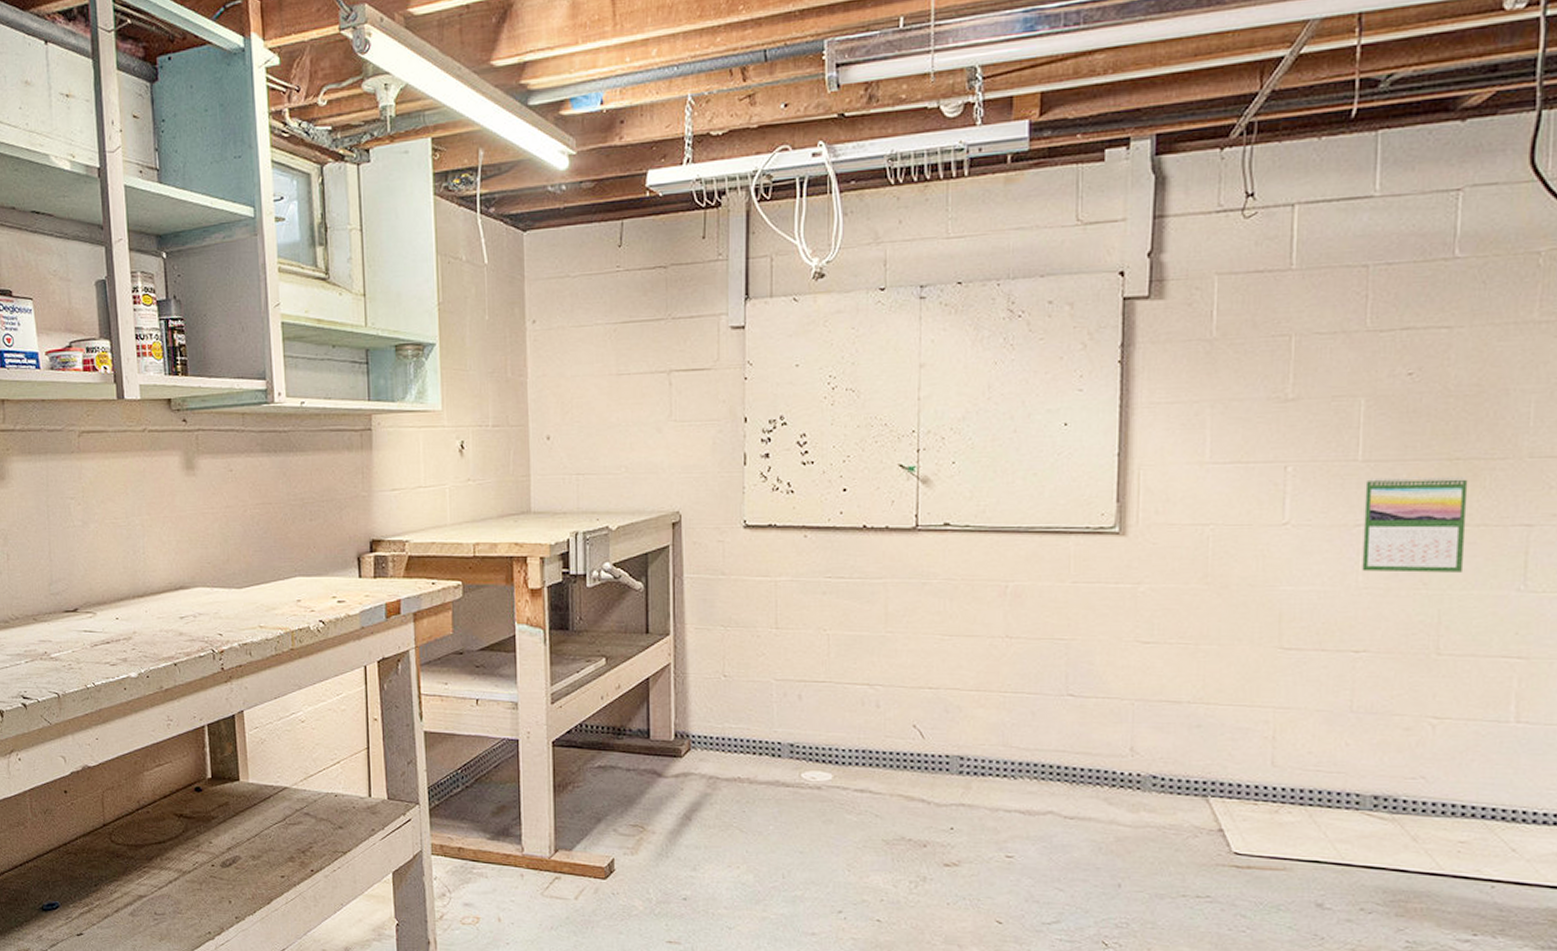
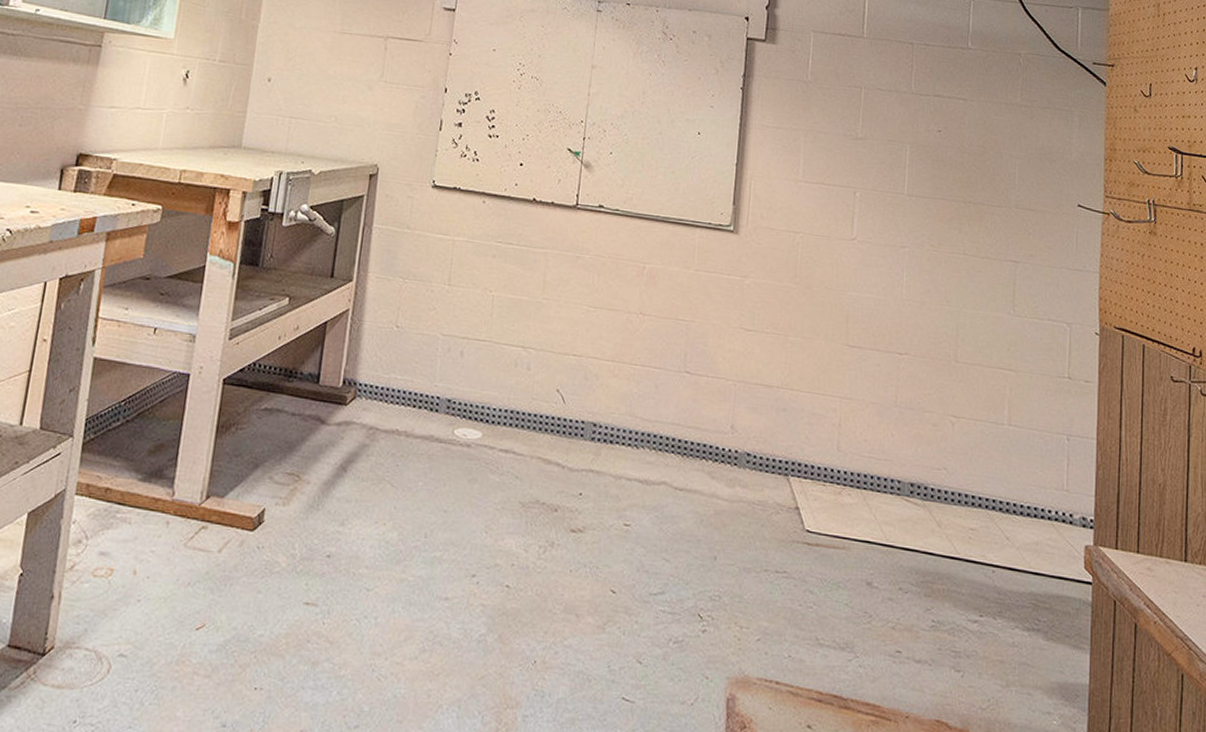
calendar: present [1362,476,1468,573] -> none [905,209,977,295]

